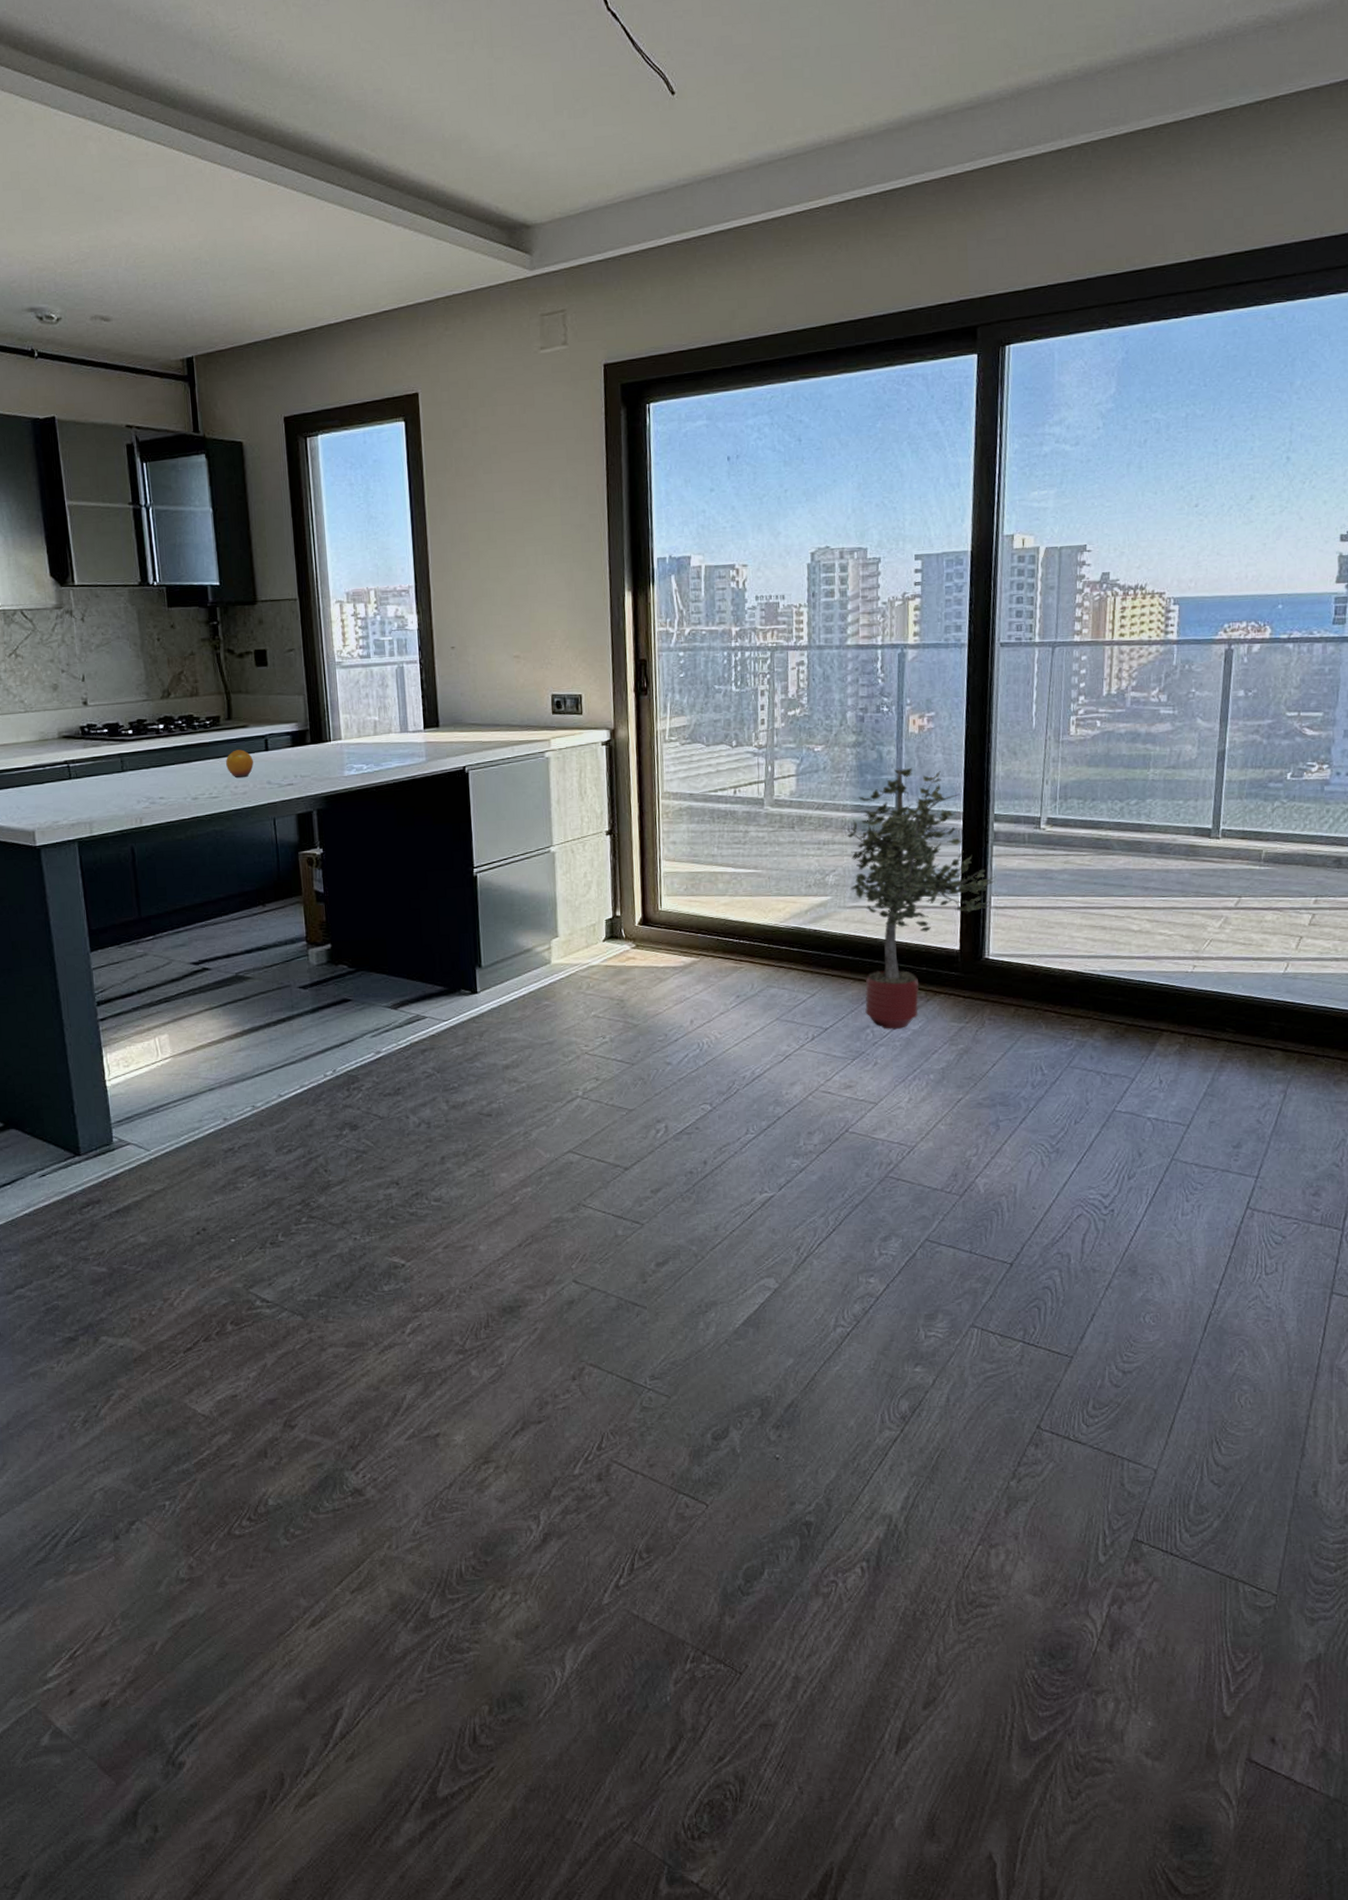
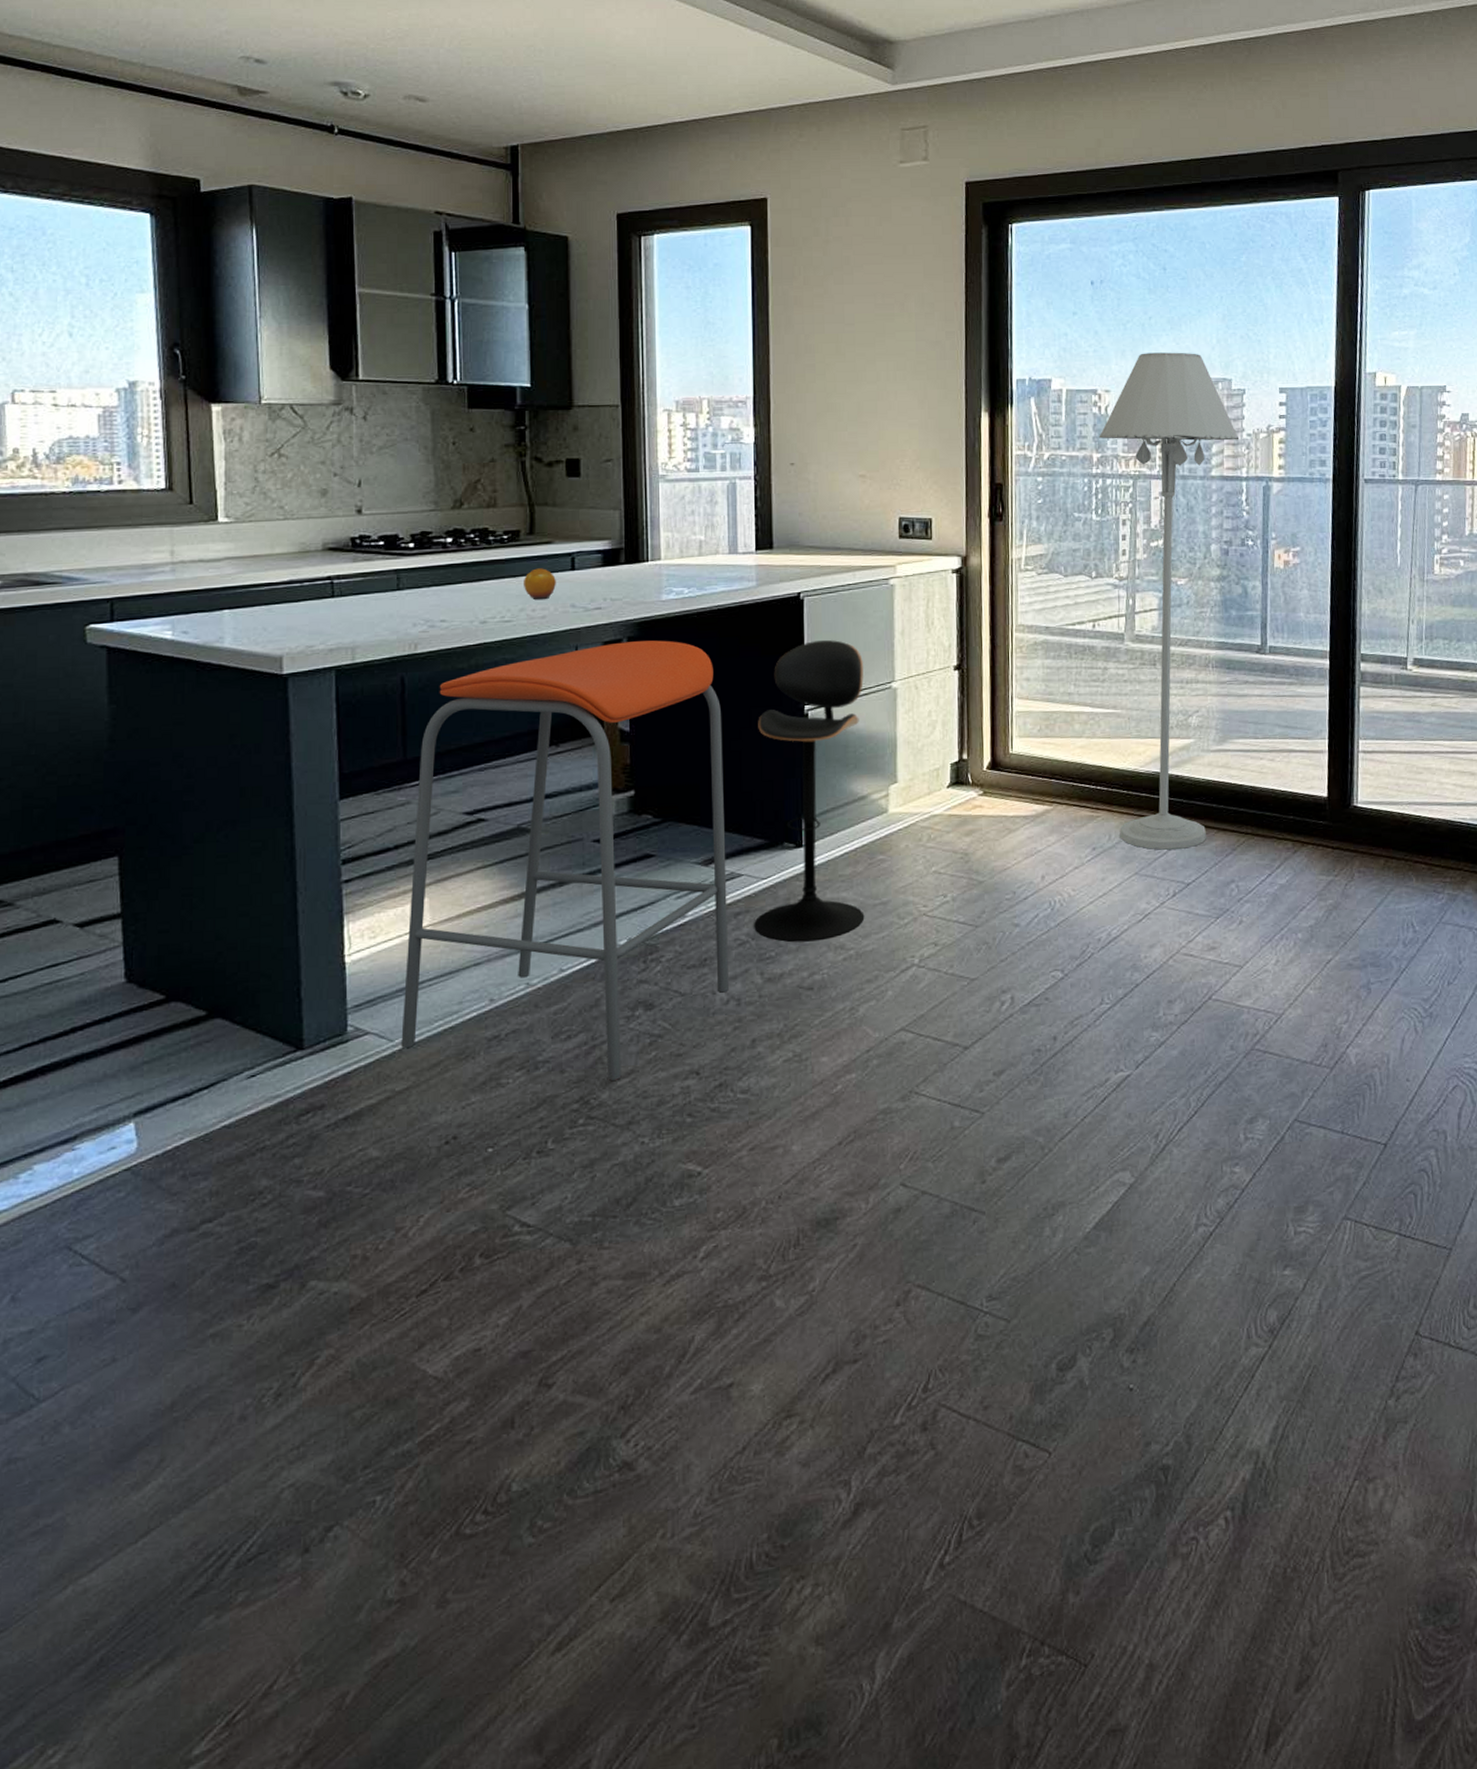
bar stool: none [152,812,421,1188] -> present [401,640,730,1081]
bar stool: none [433,809,534,1075] -> present [754,640,865,942]
floor lamp: none [737,523,875,998] -> present [1099,352,1240,850]
potted tree: present [843,767,996,1029] -> none [1206,603,1364,884]

